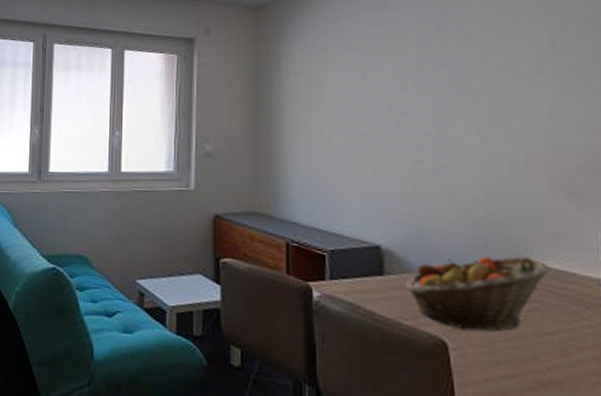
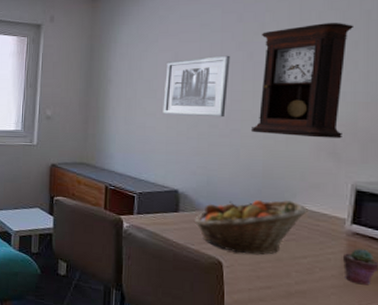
wall art: none [352,72,432,150] -> present [163,55,230,118]
pendulum clock: none [465,30,582,174] -> present [250,23,355,138]

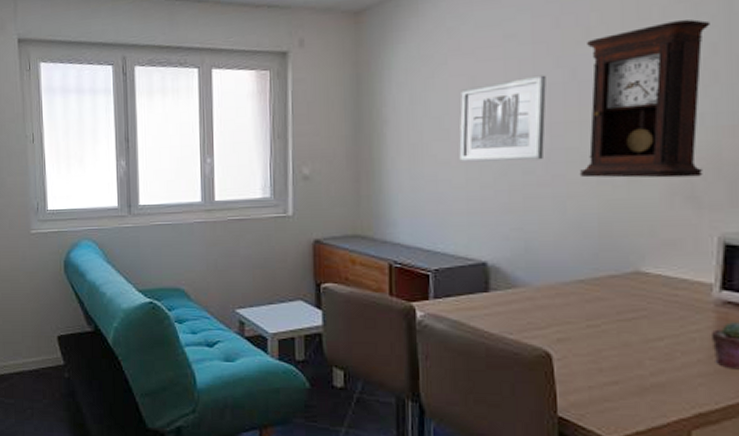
fruit basket: present [194,199,308,255] -> none [510,264,662,341]

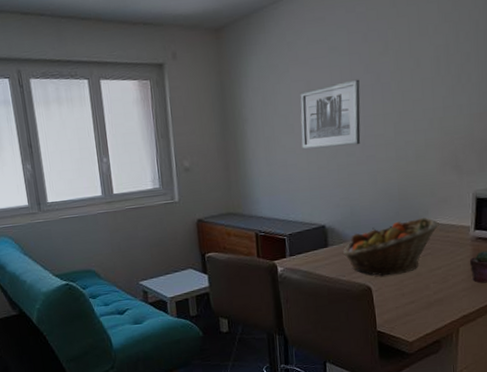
fruit basket: none [510,264,662,341] -> present [342,217,439,277]
pendulum clock: present [579,19,711,178] -> none [384,35,466,157]

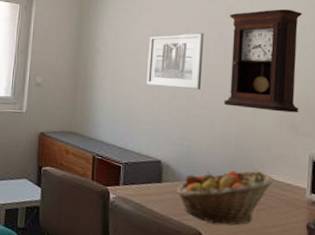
pendulum clock: none [384,35,466,157] -> present [223,9,303,113]

